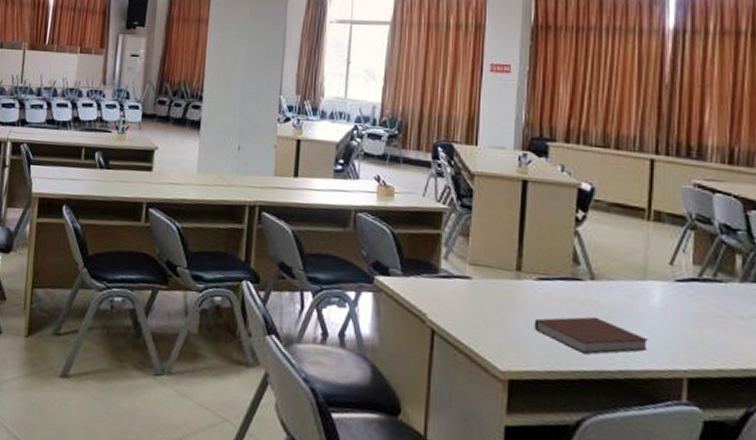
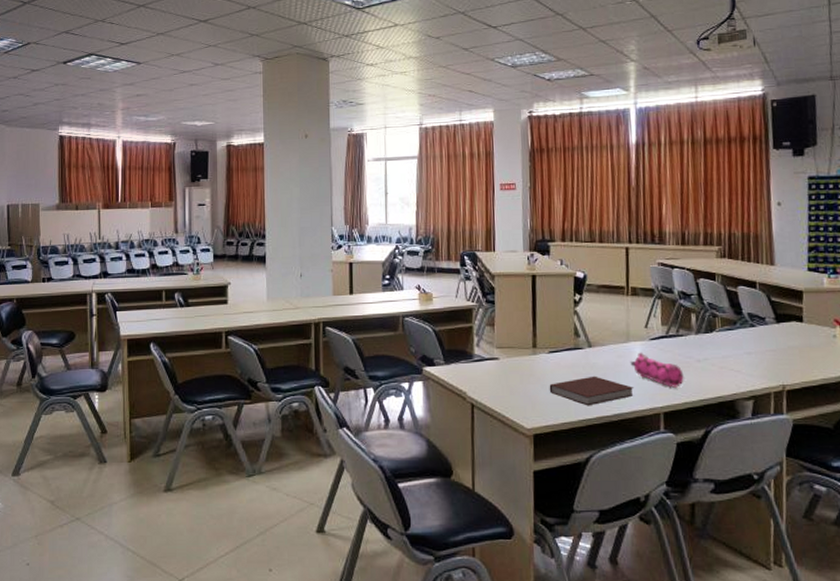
pencil case: none [646,295,722,349] -> present [630,352,685,388]

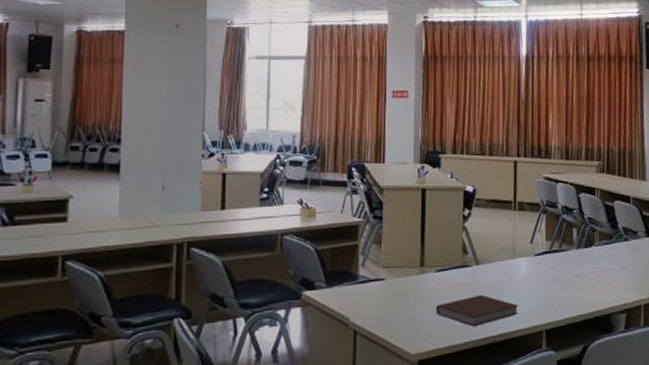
pencil case: present [630,352,685,388] -> none [516,268,566,304]

